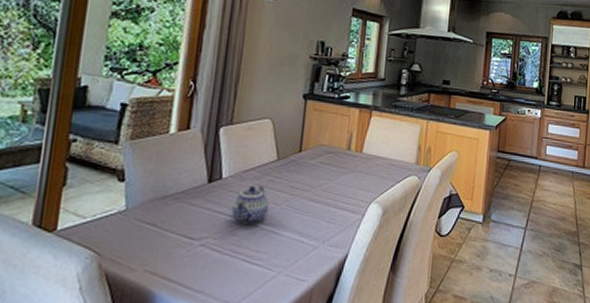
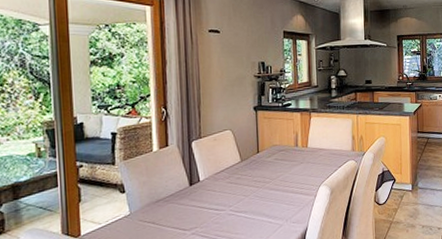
teapot: present [231,186,270,224] -> none [211,184,240,214]

